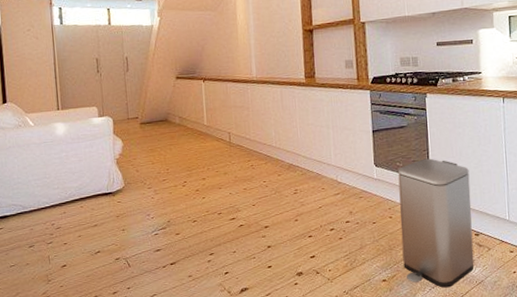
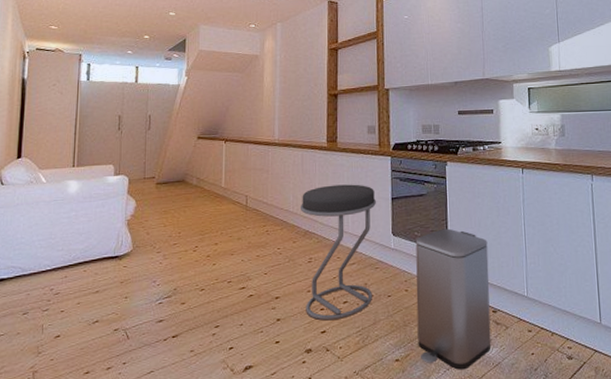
stool: none [282,118,358,247] -> present [300,184,376,321]

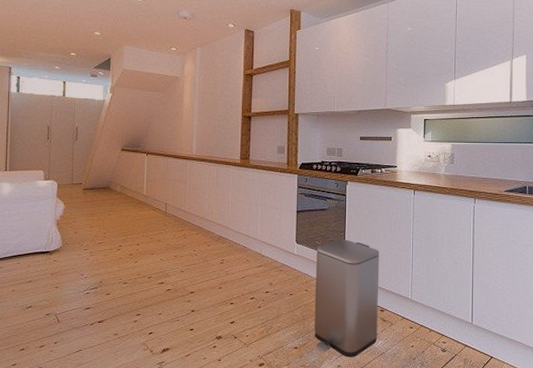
stool: present [300,184,376,321] -> none [214,197,283,313]

